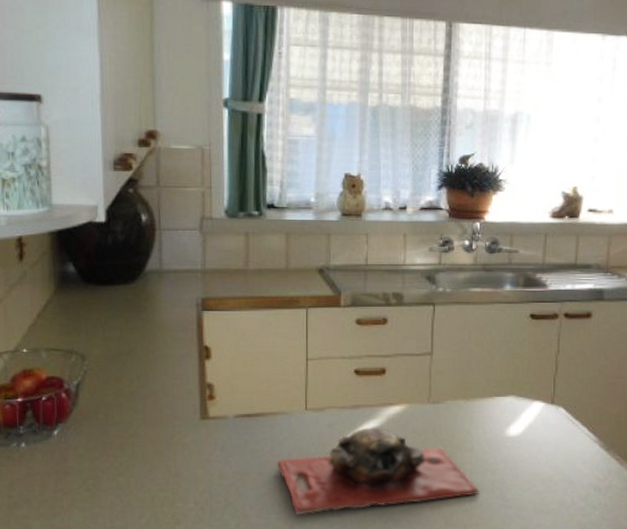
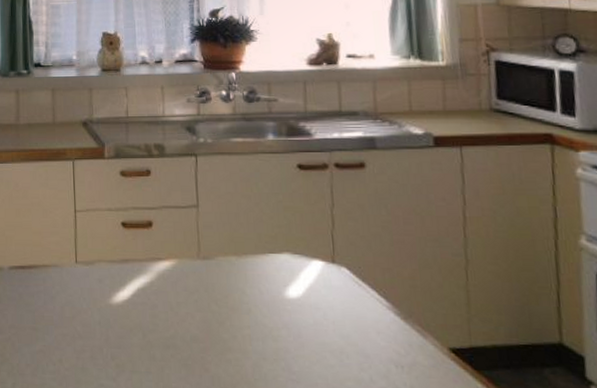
cutting board: present [277,427,479,515] -> none [50,283,262,377]

